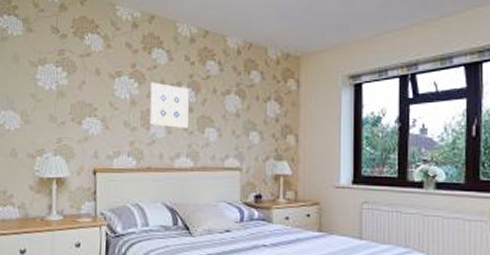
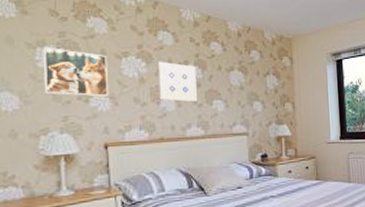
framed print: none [42,65,102,119] -> present [43,46,109,97]

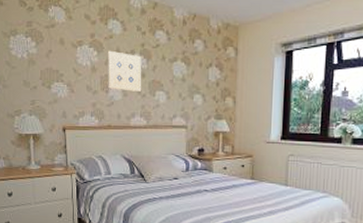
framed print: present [43,46,109,97] -> none [15,35,67,84]

